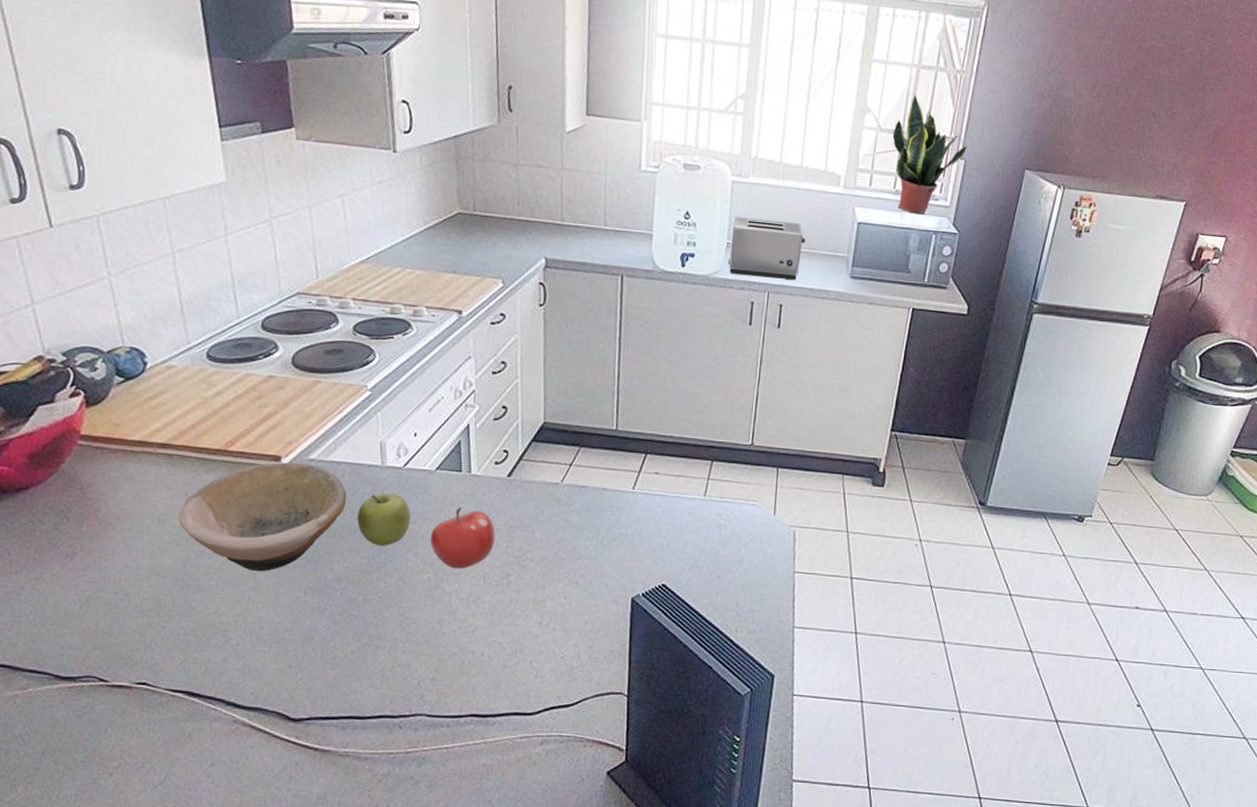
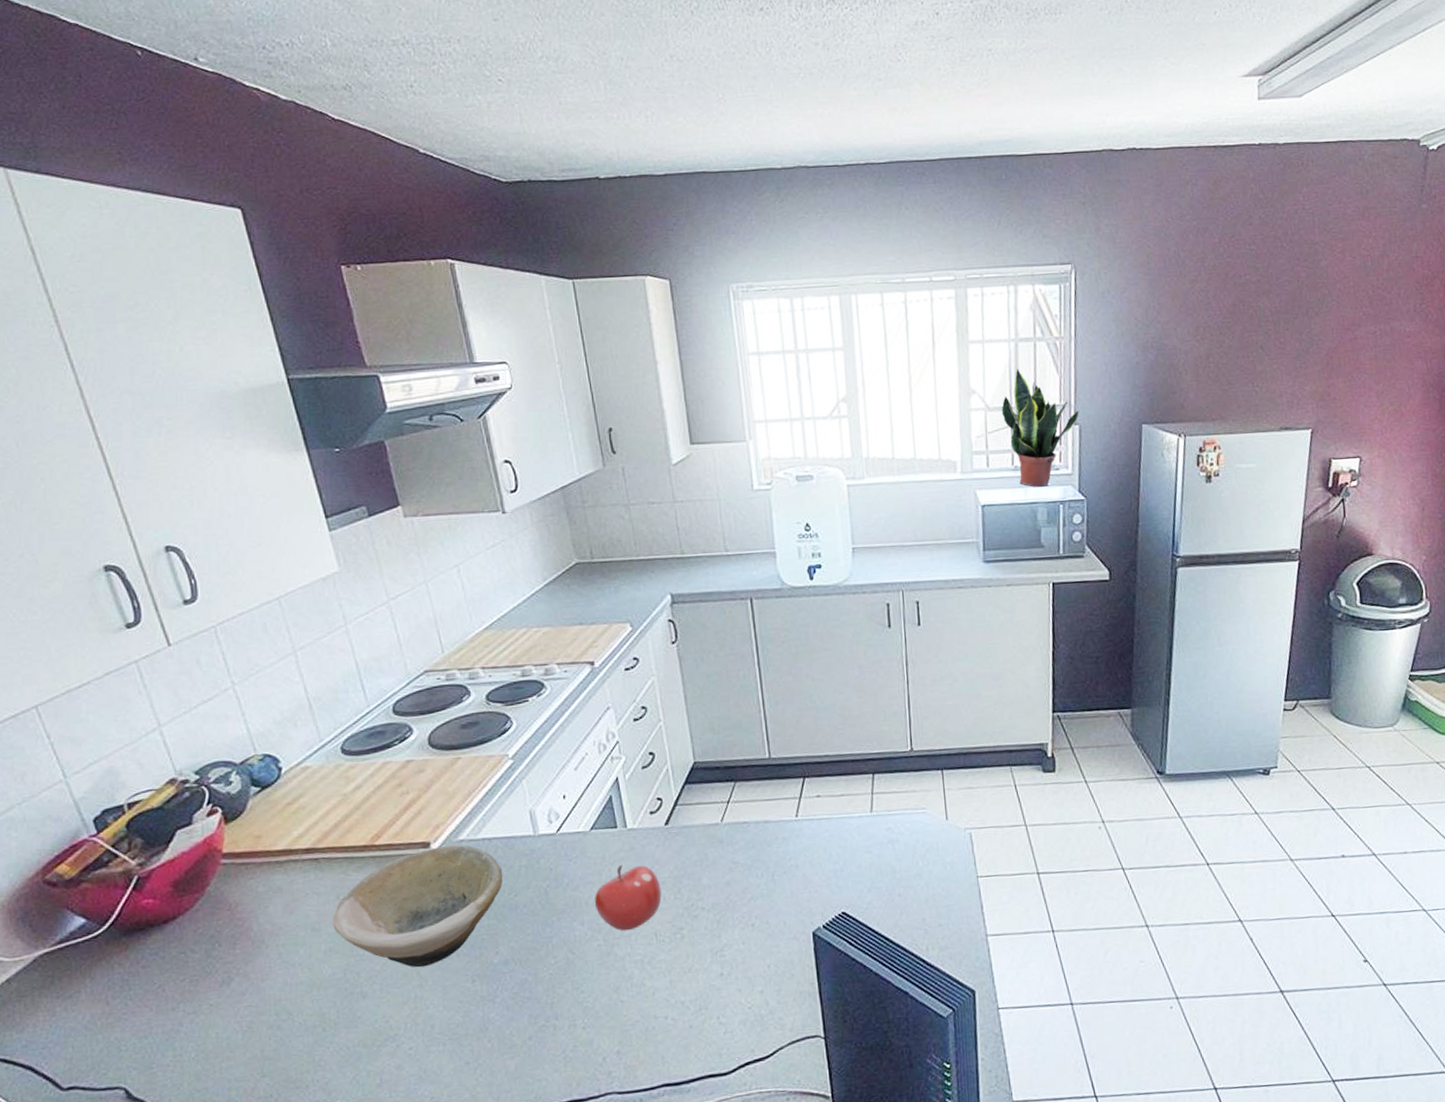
fruit: present [357,493,411,547] -> none [516,862,572,920]
toaster: present [728,216,806,280] -> none [855,516,932,579]

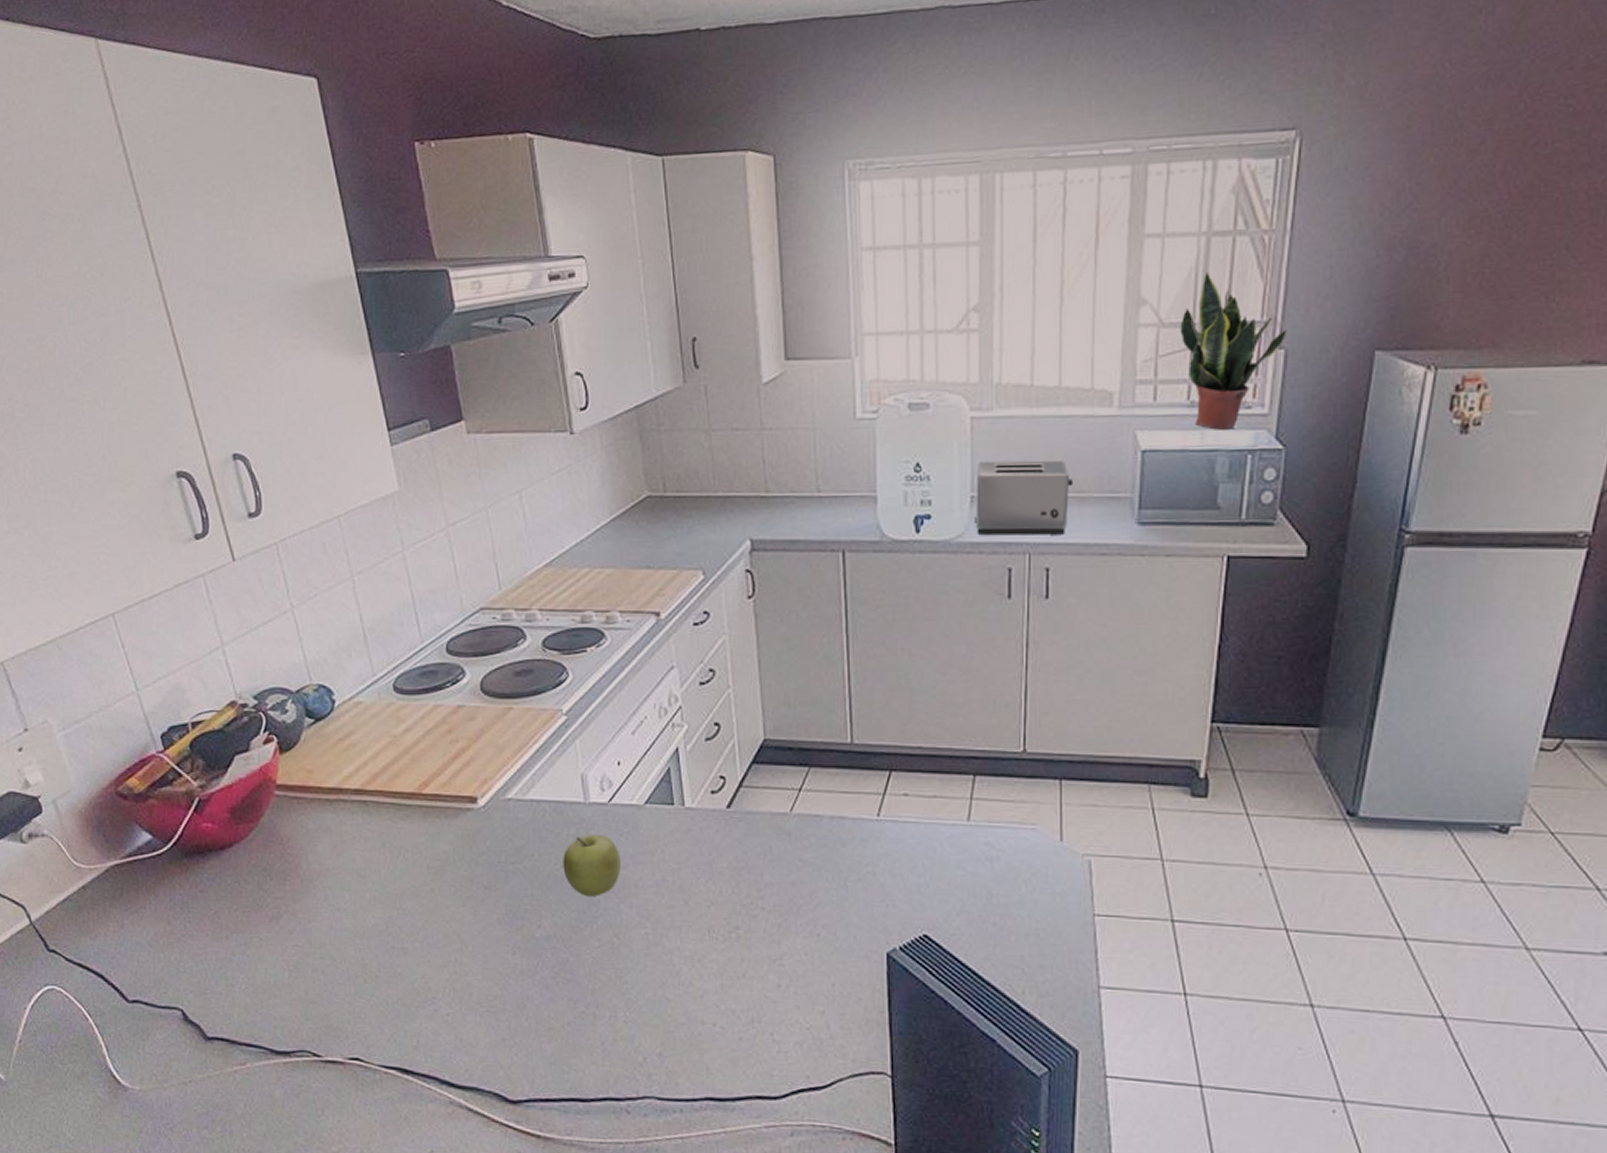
bowl: present [332,845,503,968] -> none [377,803,550,931]
fruit: none [516,862,572,920] -> present [563,834,621,898]
fruit: present [594,865,662,931] -> none [644,847,718,922]
toaster: none [855,516,932,579] -> present [975,460,1074,536]

